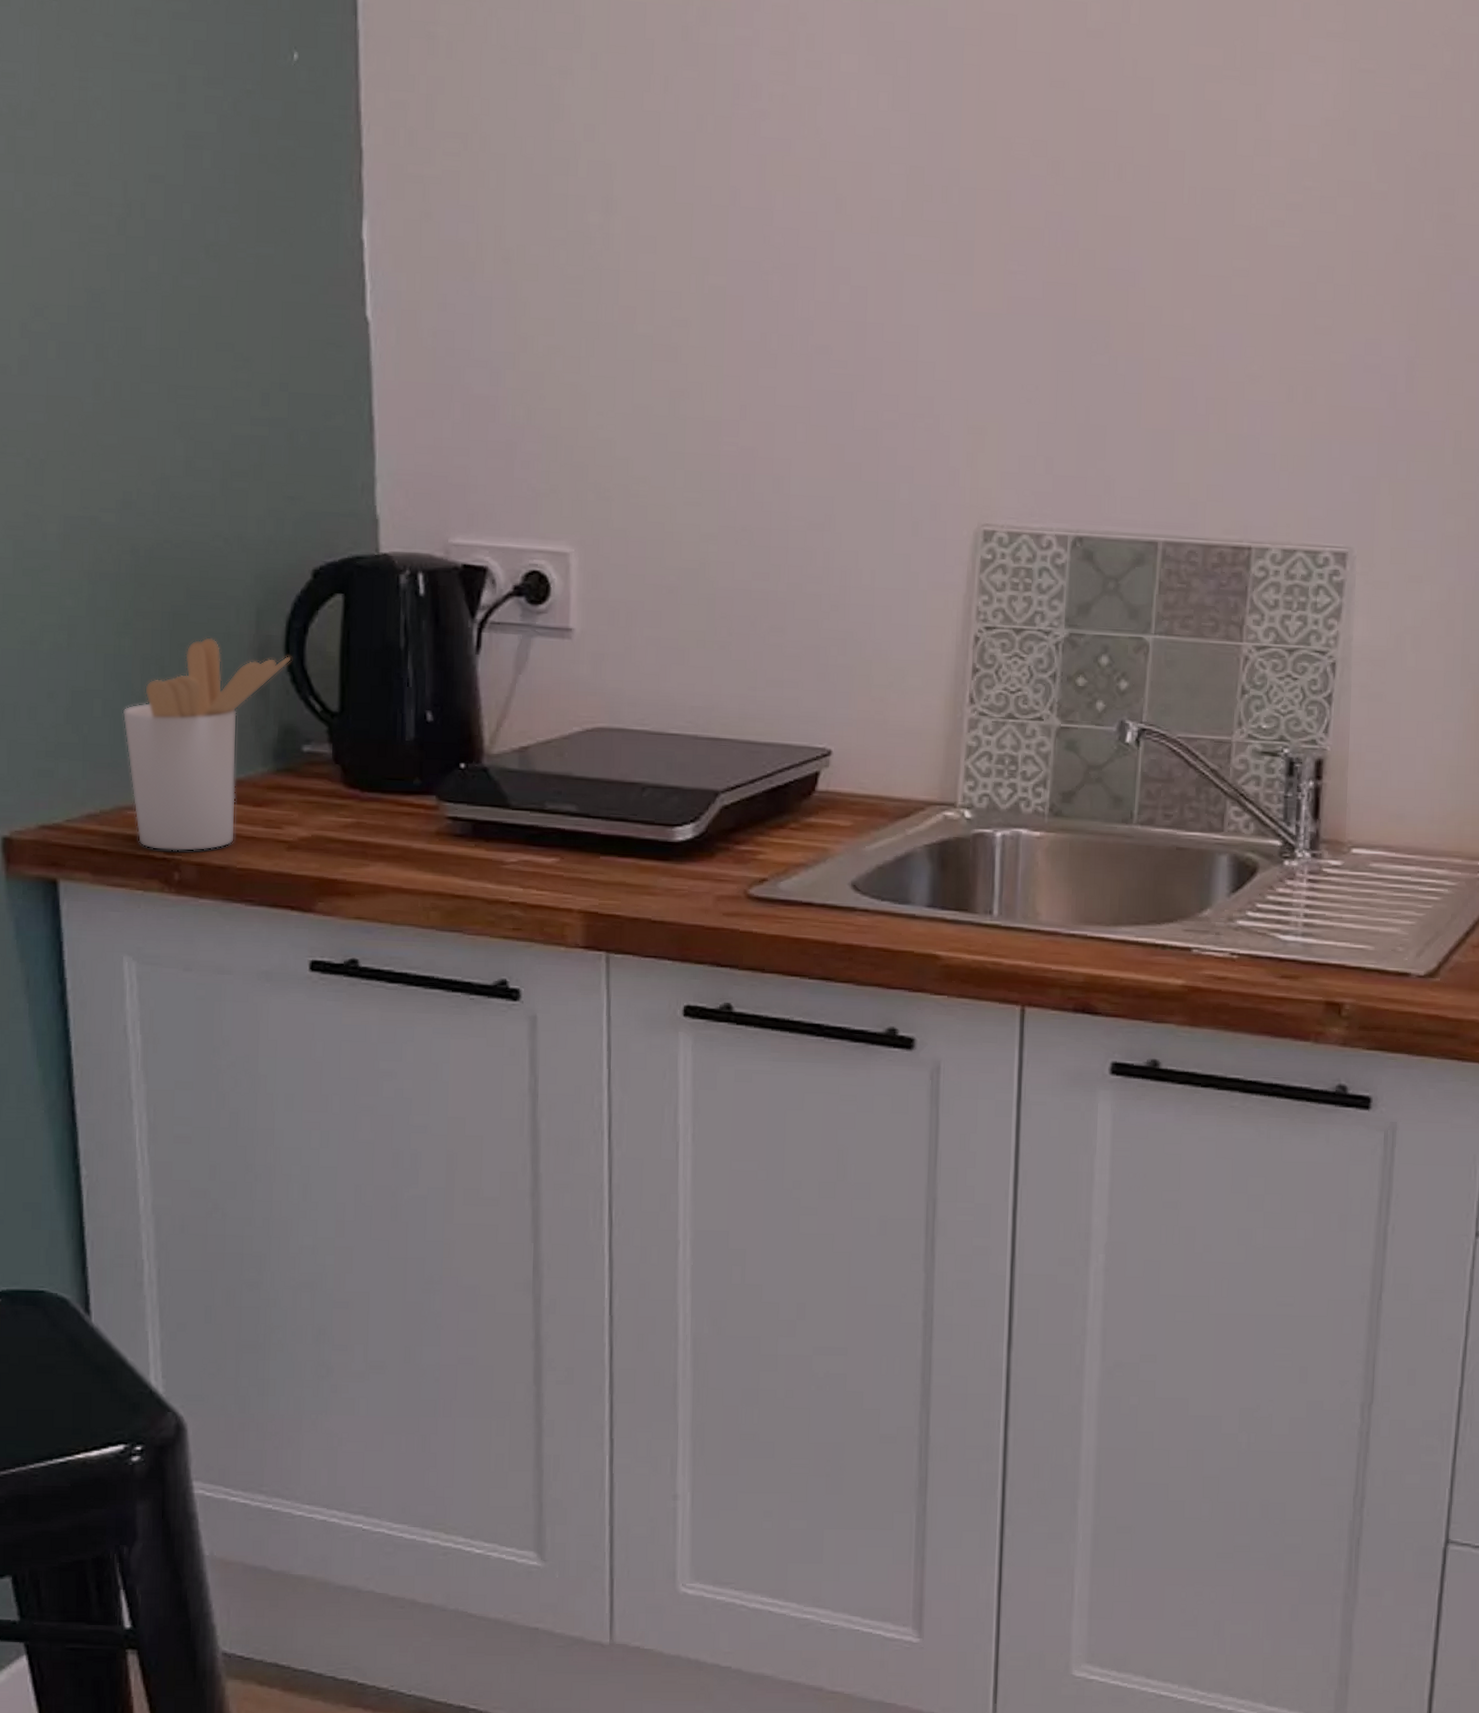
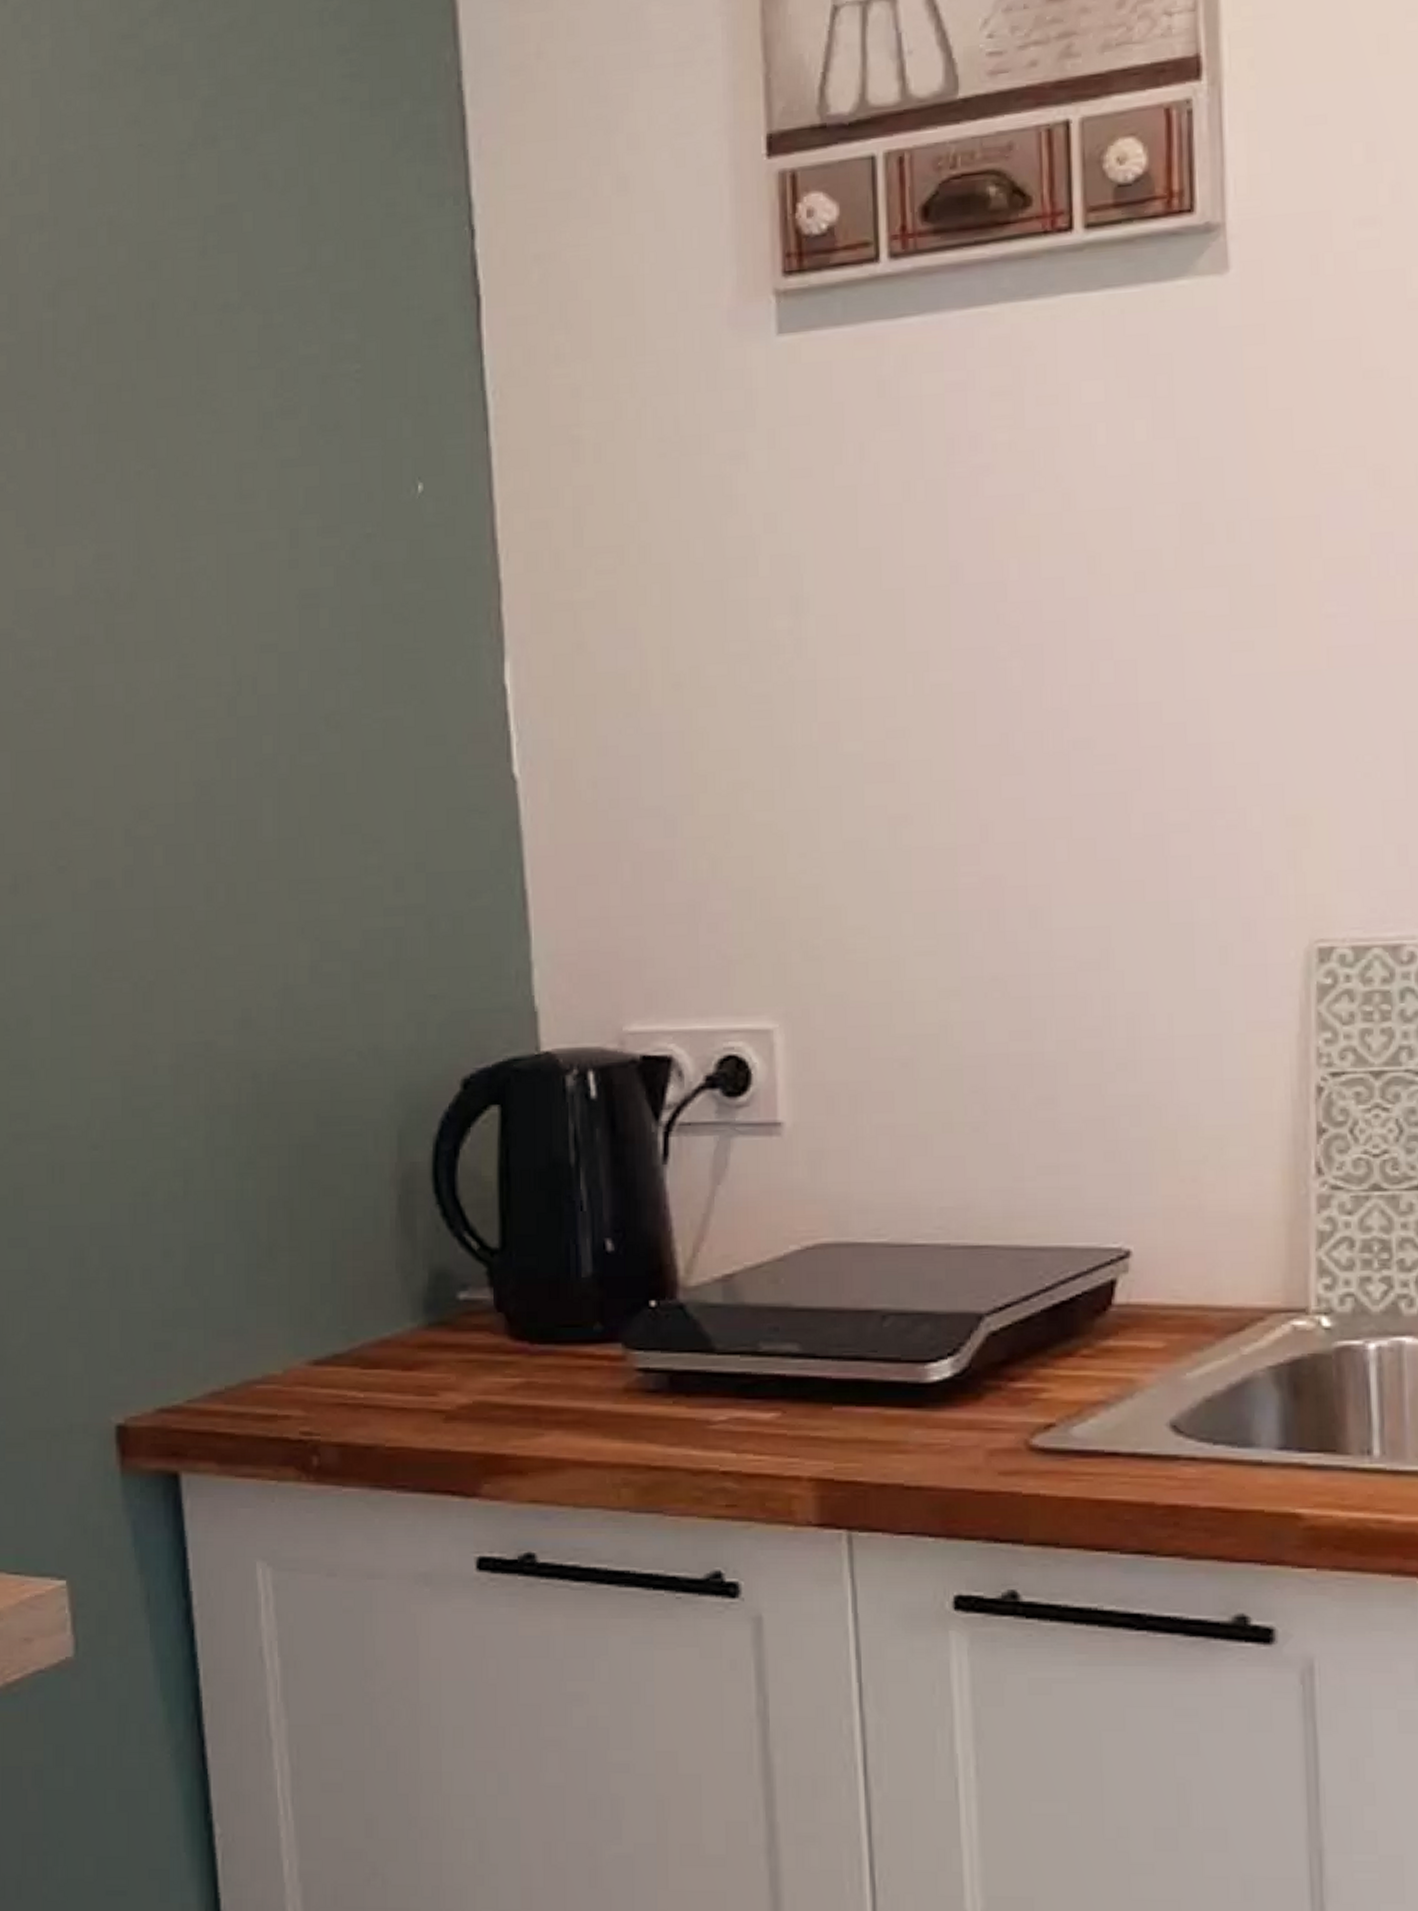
utensil holder: present [122,637,290,852] -> none [247,1171,440,1431]

